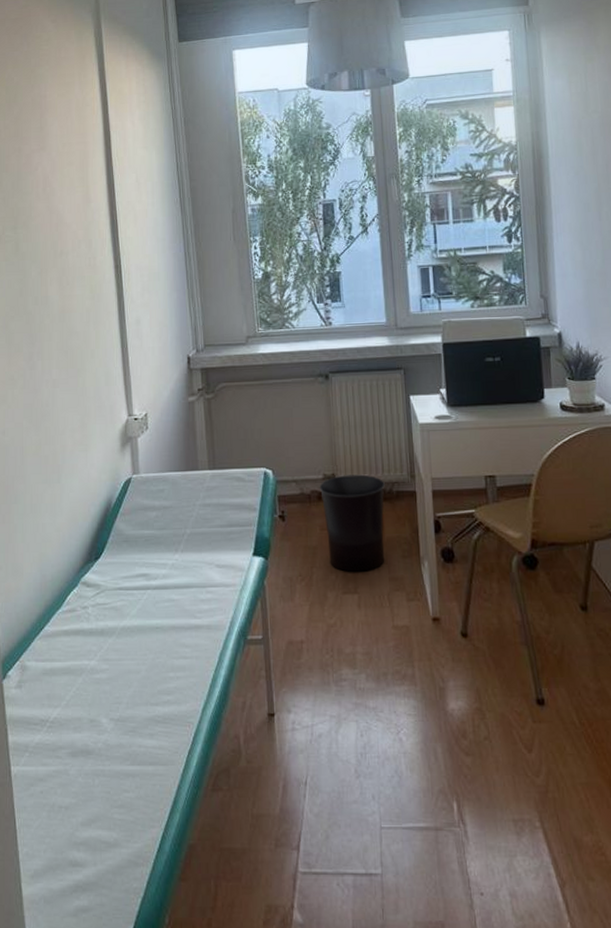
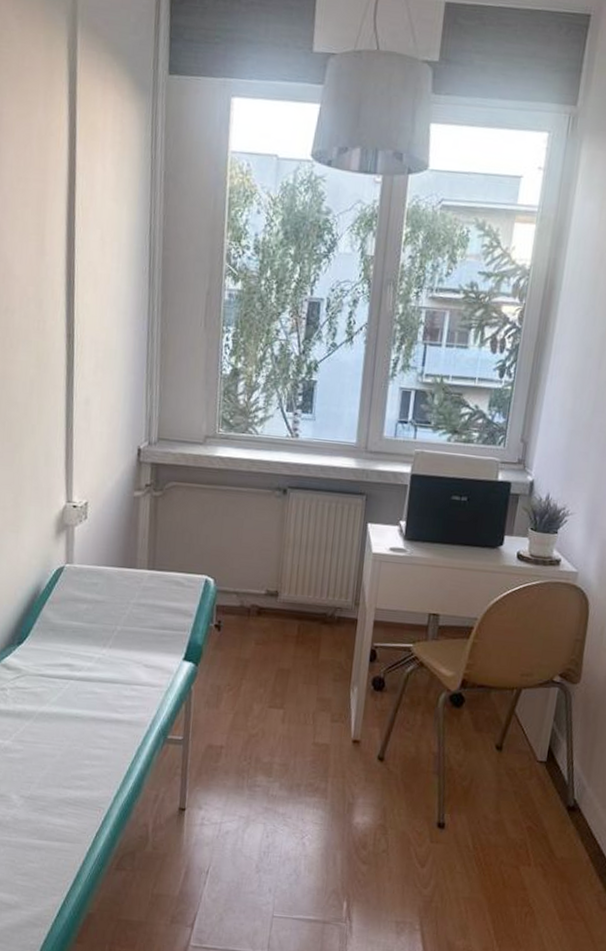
waste bin: present [319,474,385,572] -> none [260,593,328,689]

